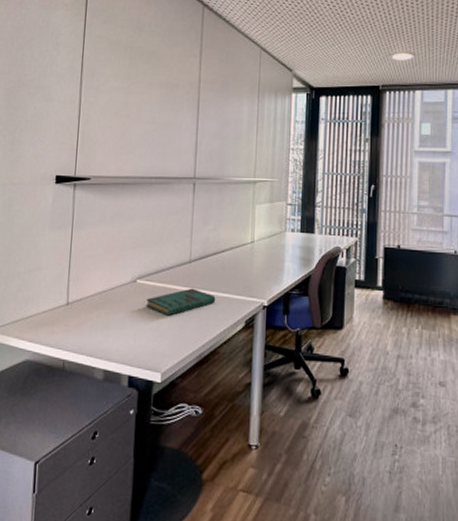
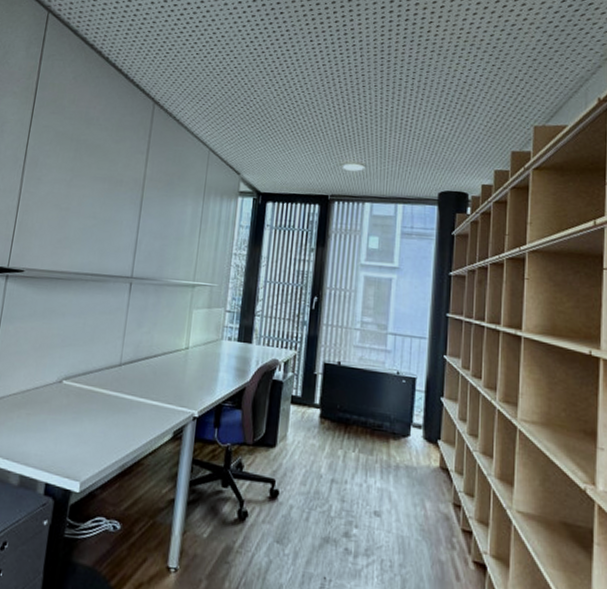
book: present [146,288,216,316] -> none [71,393,144,421]

